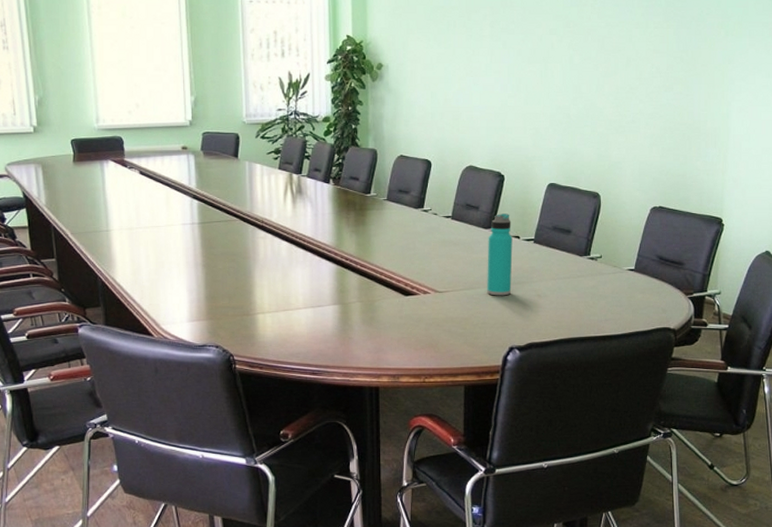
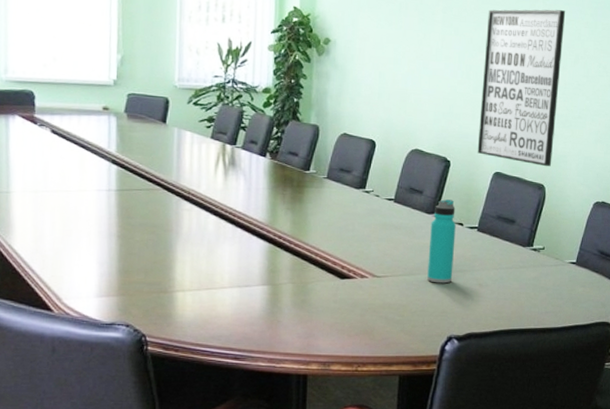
wall art: none [530,11,615,174] -> present [477,9,566,166]

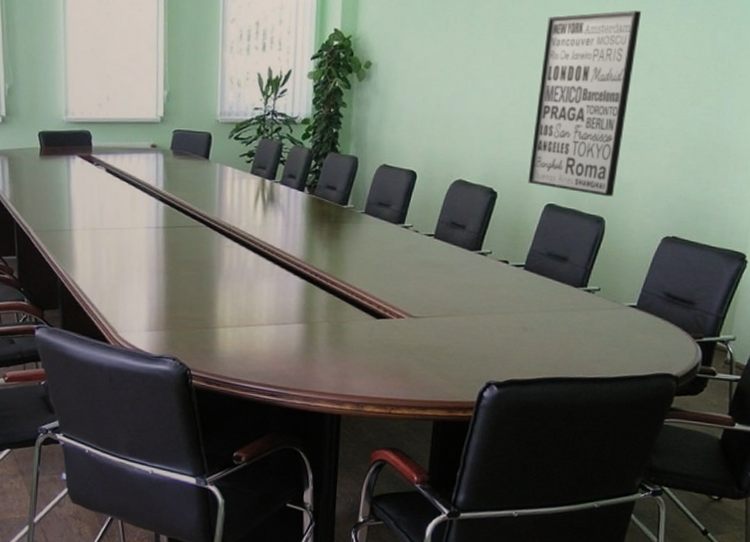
water bottle: present [427,199,456,284] -> none [467,235,501,326]

